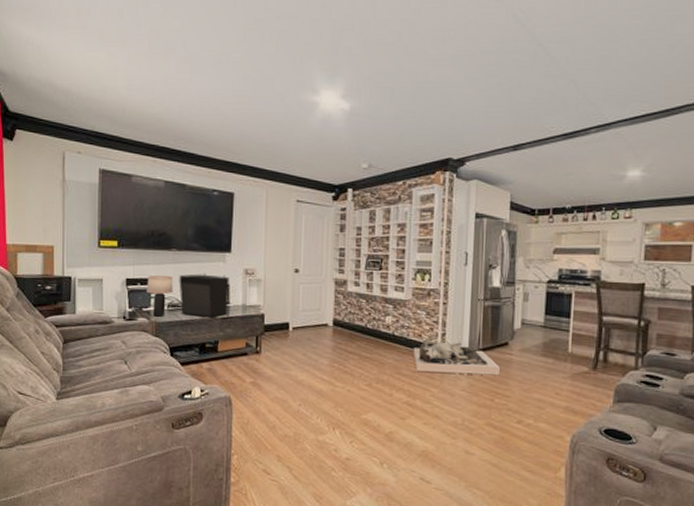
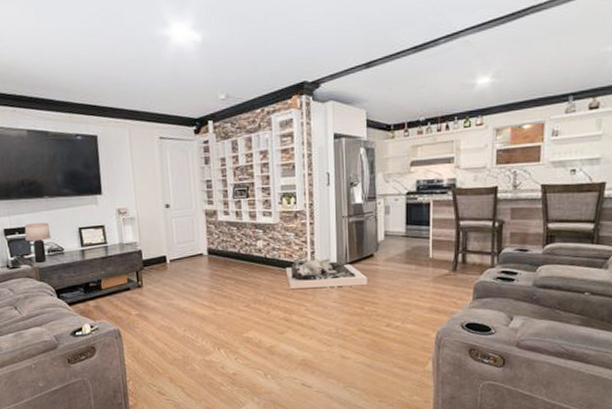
speaker: present [179,273,229,318] -> none [54,216,107,259]

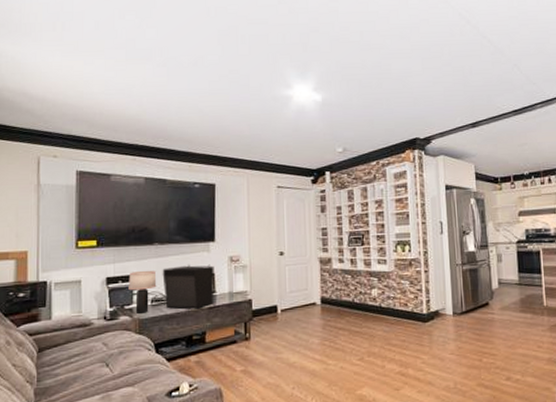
speaker: none [54,216,107,259] -> present [162,264,215,310]
dog bed: present [285,259,367,289] -> none [400,308,484,340]

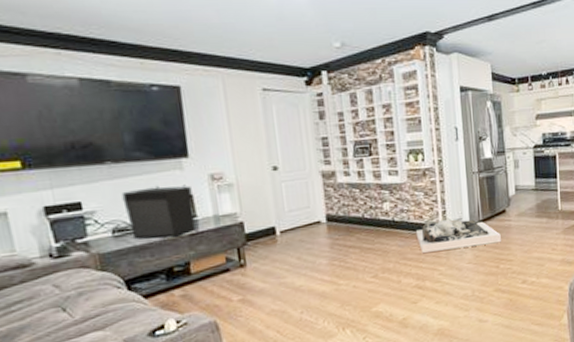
table lamp: present [129,270,157,313] -> none [76,195,117,247]
dog bed: none [400,308,484,340] -> present [415,219,501,253]

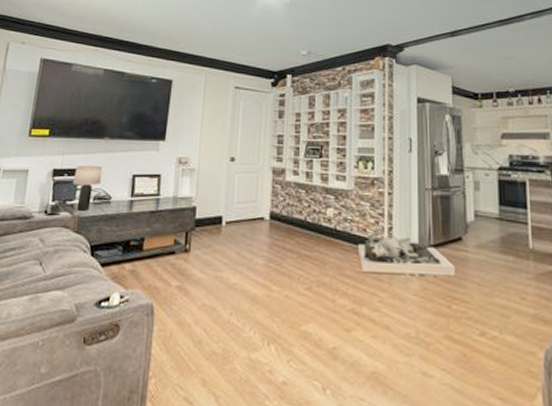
table lamp: none [76,195,117,247] -> present [73,165,102,211]
speaker: present [121,184,196,240] -> none [107,162,161,212]

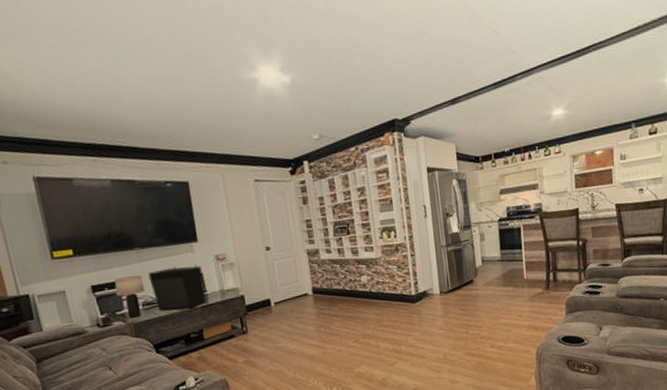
speaker: none [107,162,161,212] -> present [148,264,207,311]
dog bed: present [357,235,455,277] -> none [390,289,470,320]

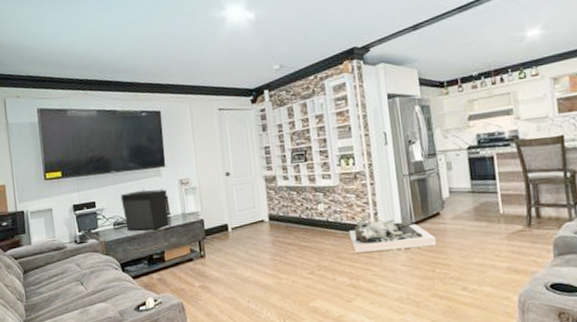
table lamp: present [114,275,145,318] -> none [92,196,117,236]
dog bed: none [390,289,470,320] -> present [348,221,436,253]

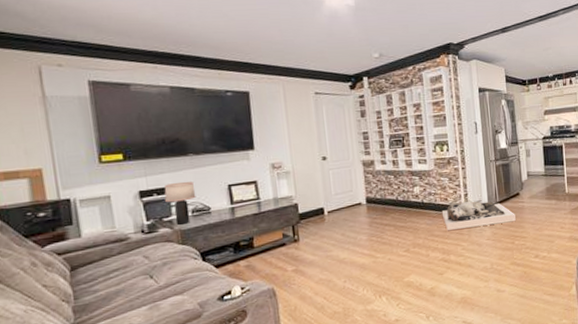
table lamp: none [92,196,117,236] -> present [164,181,196,225]
speaker: present [120,188,170,232] -> none [200,172,259,218]

